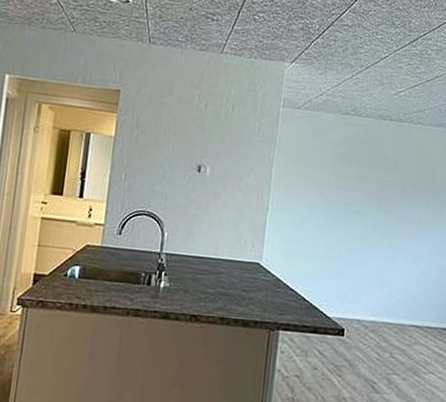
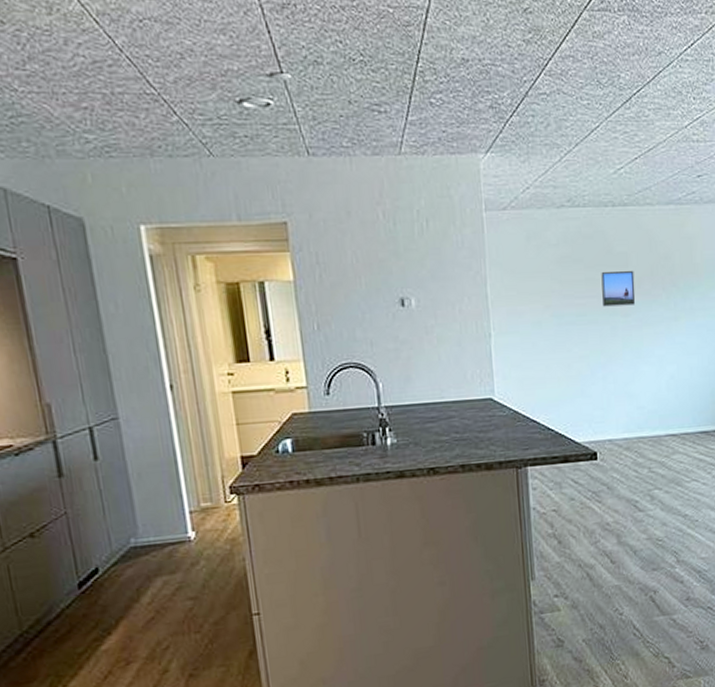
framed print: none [370,173,401,205] -> present [601,271,636,307]

